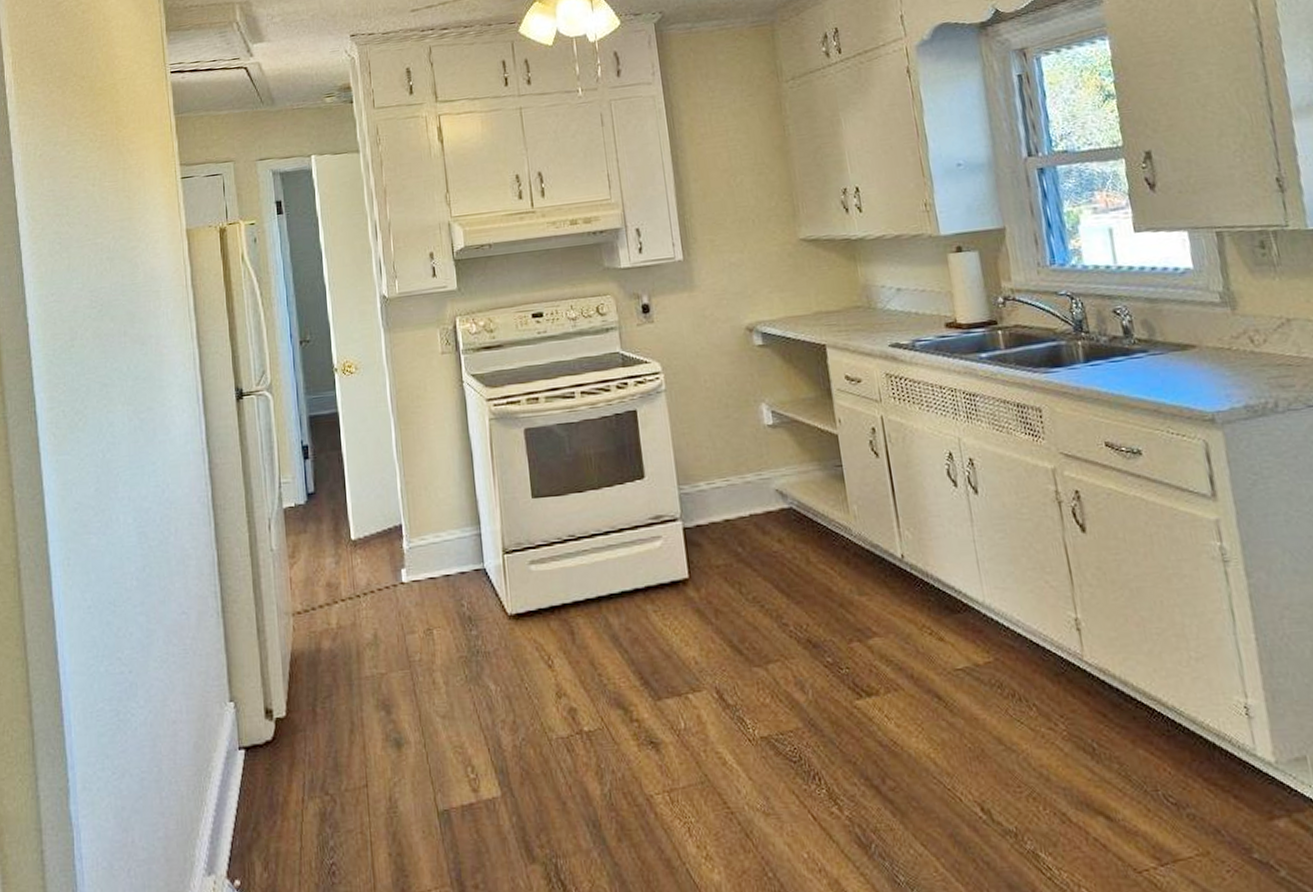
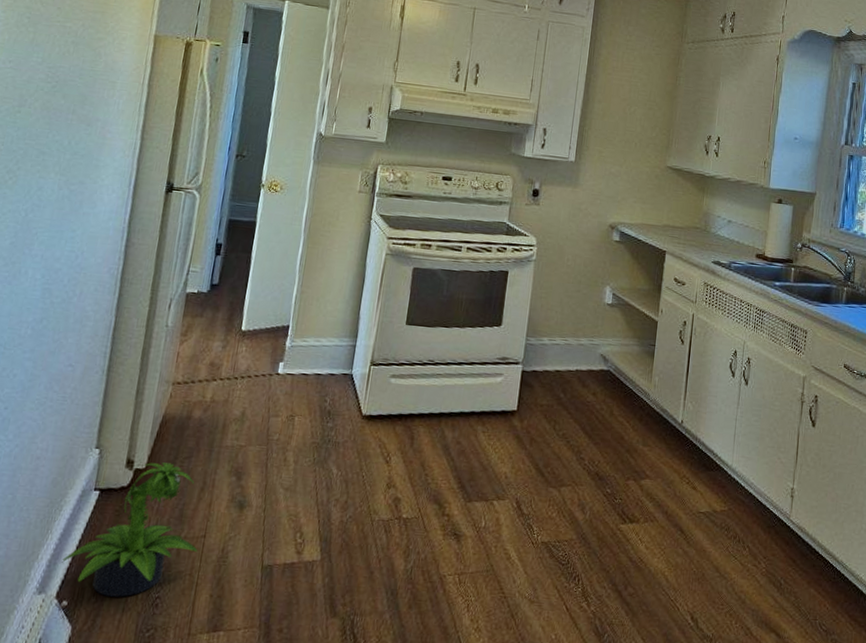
potted plant: none [223,706,363,869] -> present [60,462,198,597]

